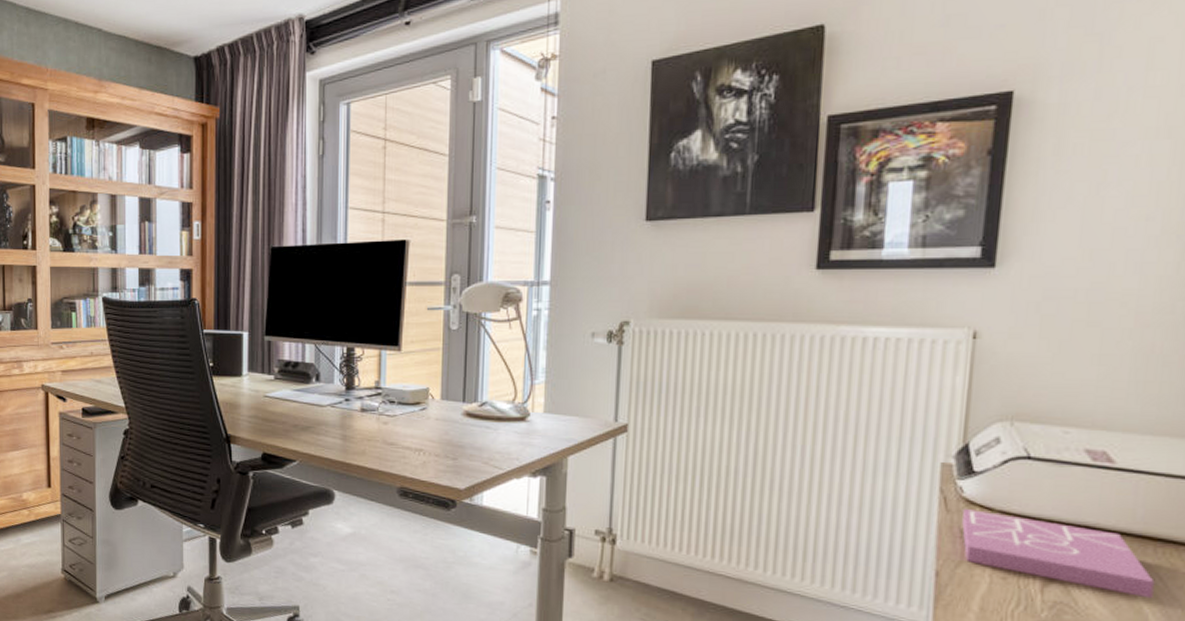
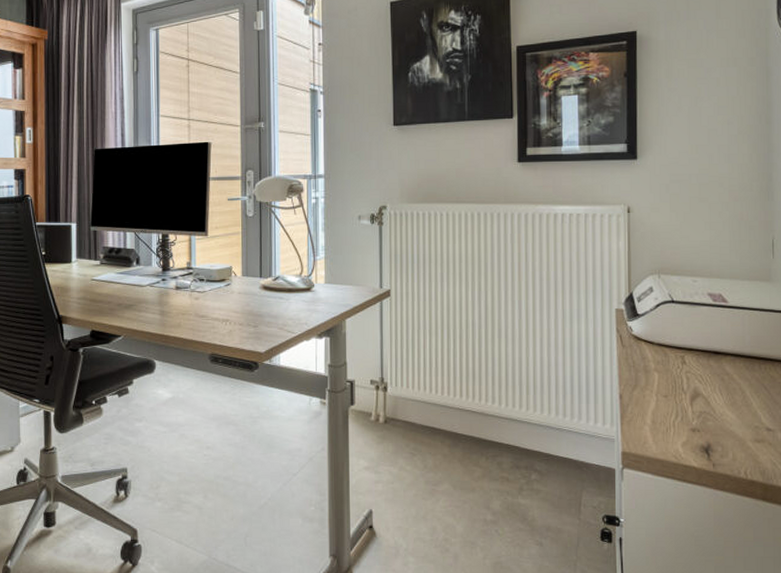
book: present [962,509,1155,599] -> none [634,344,762,404]

